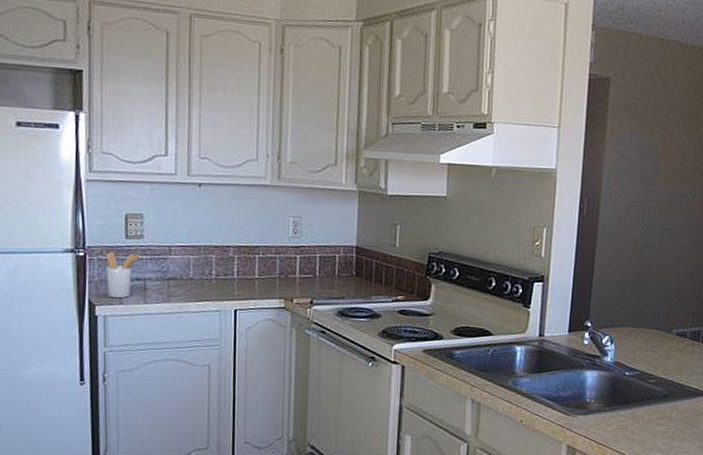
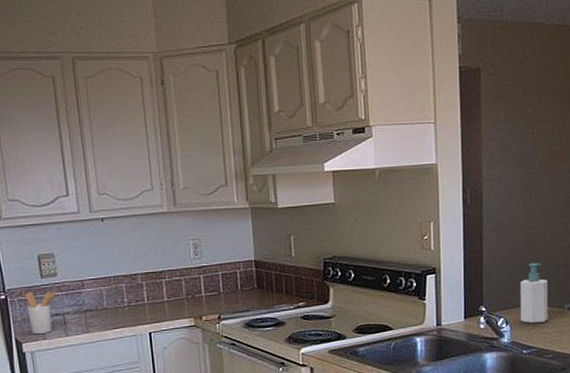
soap bottle: none [626,282,658,345] -> present [520,262,548,323]

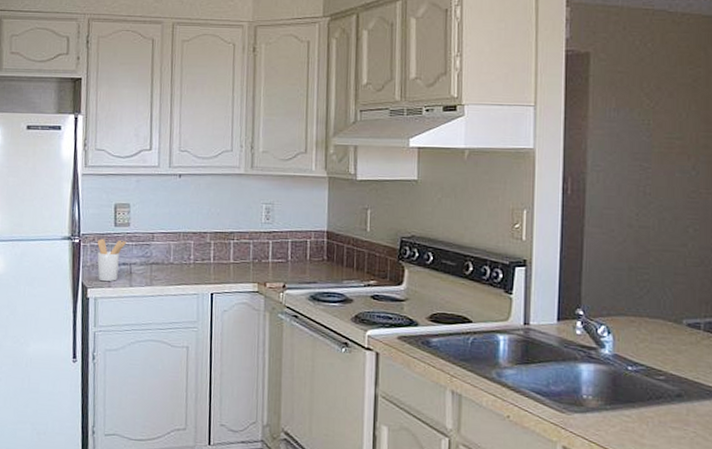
soap bottle: present [520,262,548,323] -> none [626,266,661,337]

